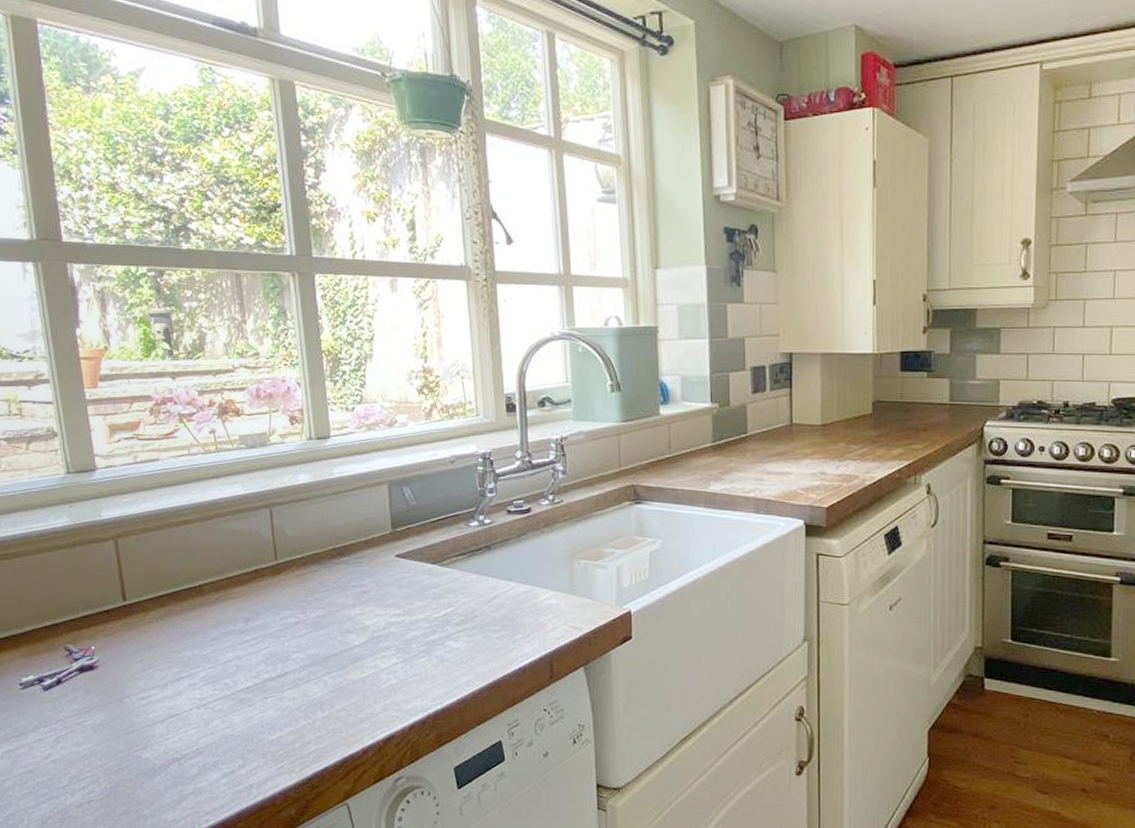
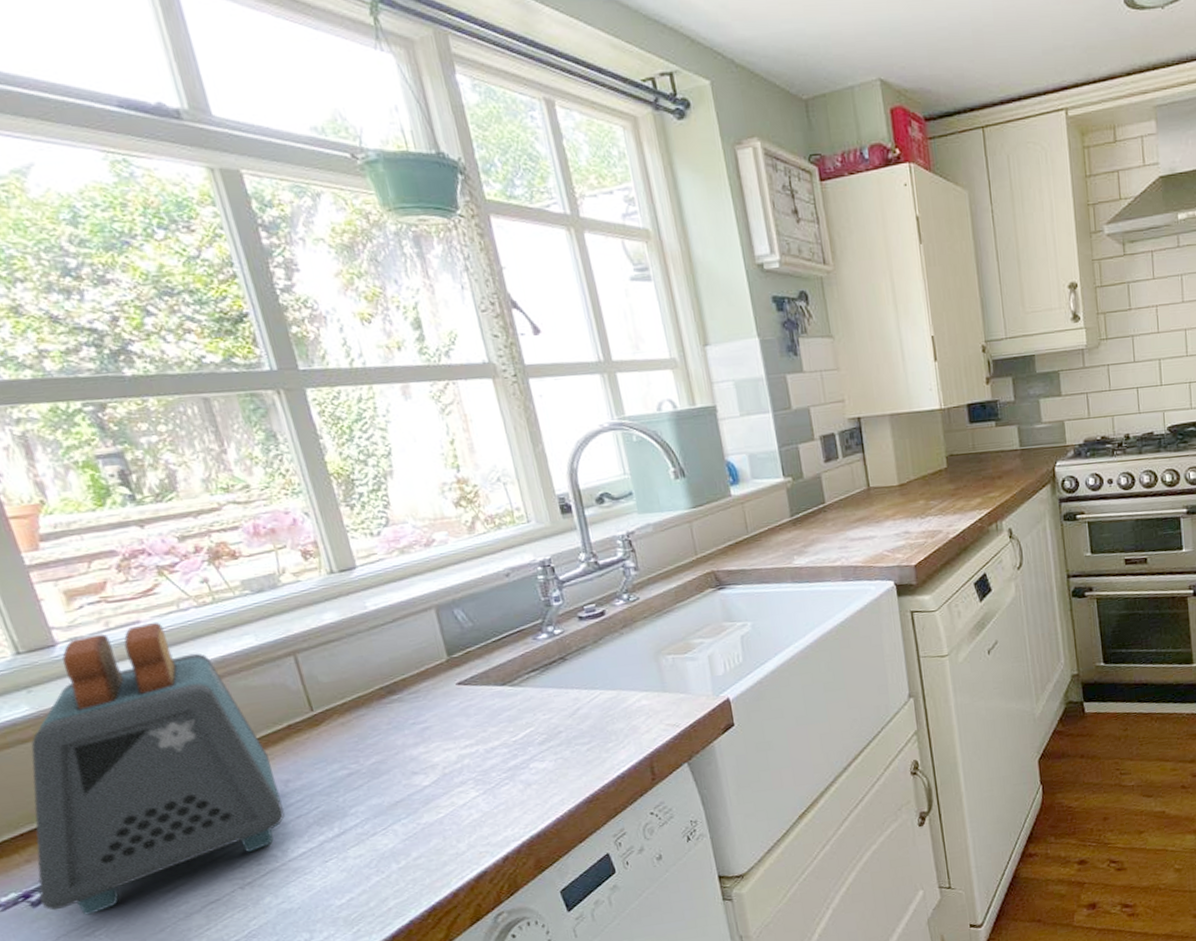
toaster: none [49,462,241,706] -> present [31,623,285,916]

